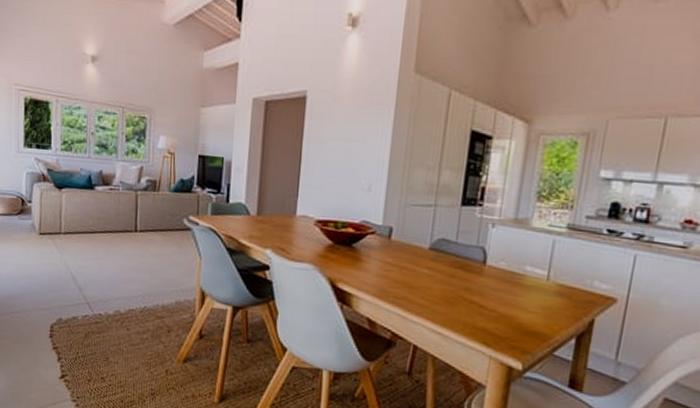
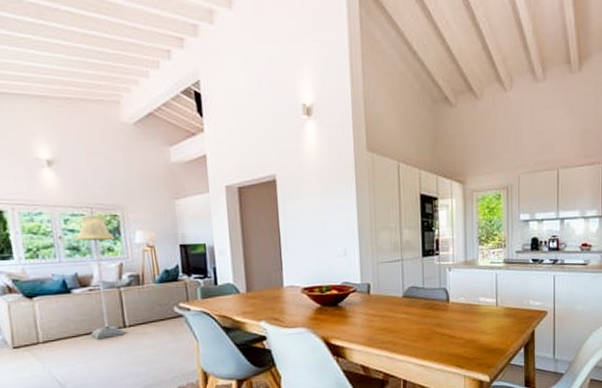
floor lamp: none [104,114,140,240] -> present [74,215,124,340]

